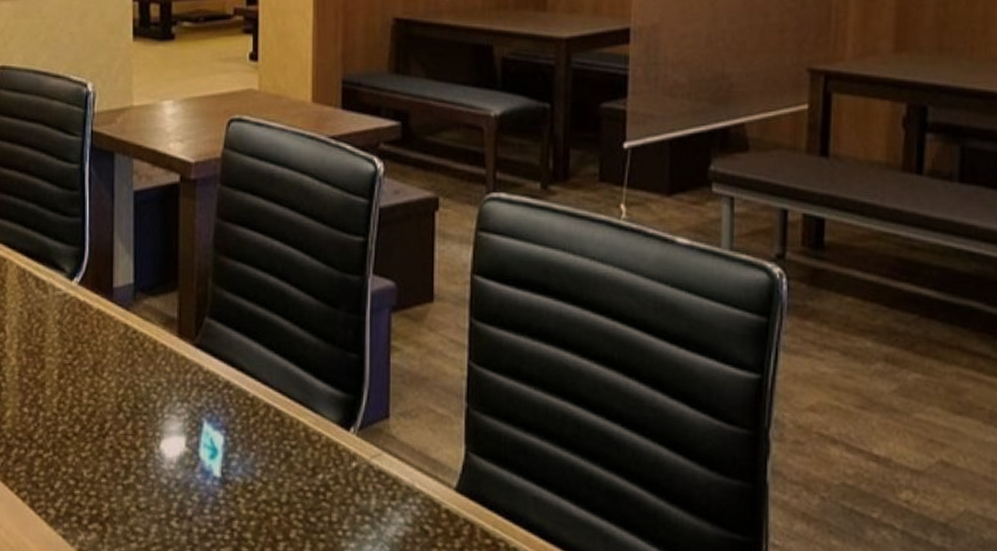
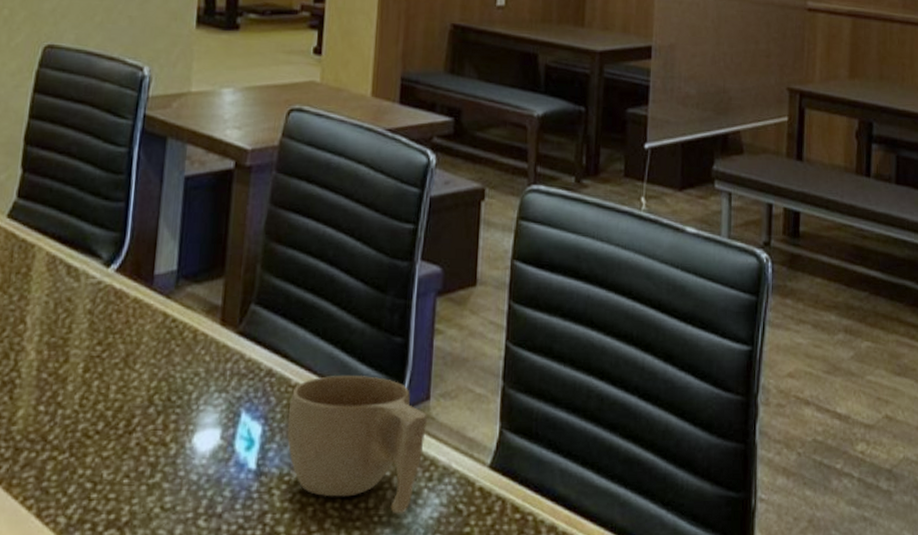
cup: none [249,389,387,529] -> present [287,375,427,513]

